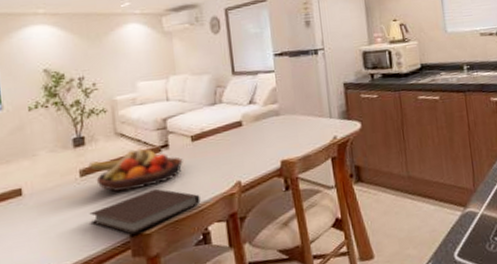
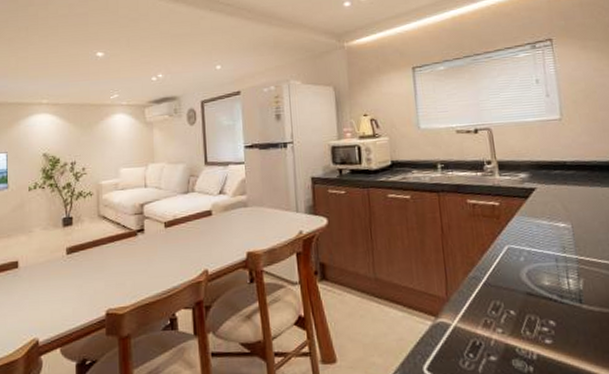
fruit bowl: present [88,148,183,192] -> none [74,231,156,272]
notebook: present [89,188,201,235] -> none [72,270,170,314]

